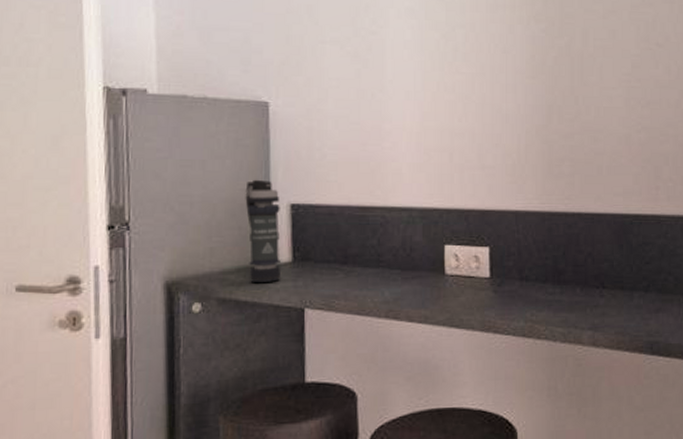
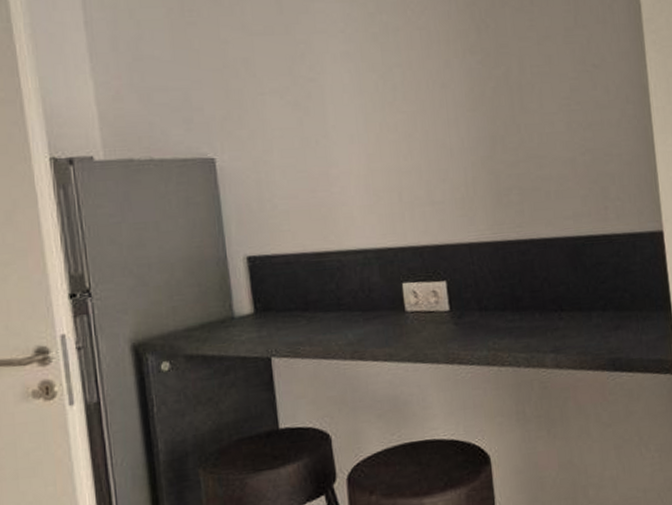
smoke grenade: present [245,179,280,283] -> none [201,235,244,337]

